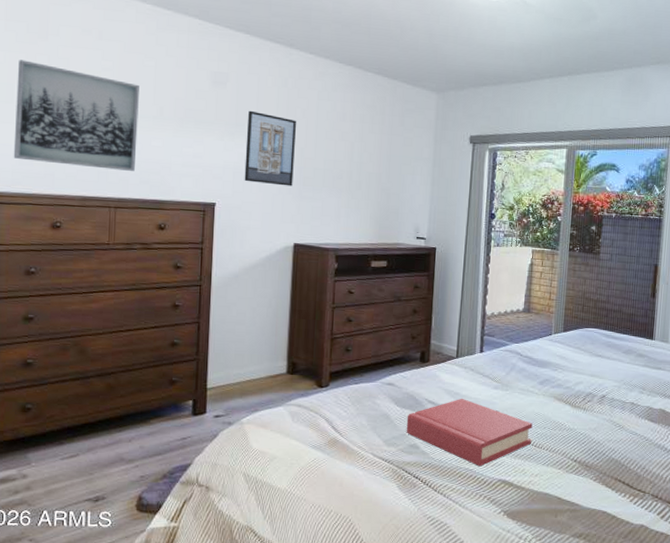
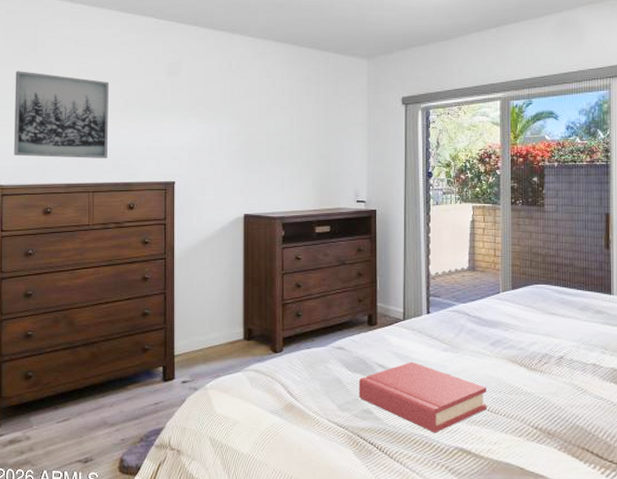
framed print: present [244,110,297,187] -> none [198,94,242,161]

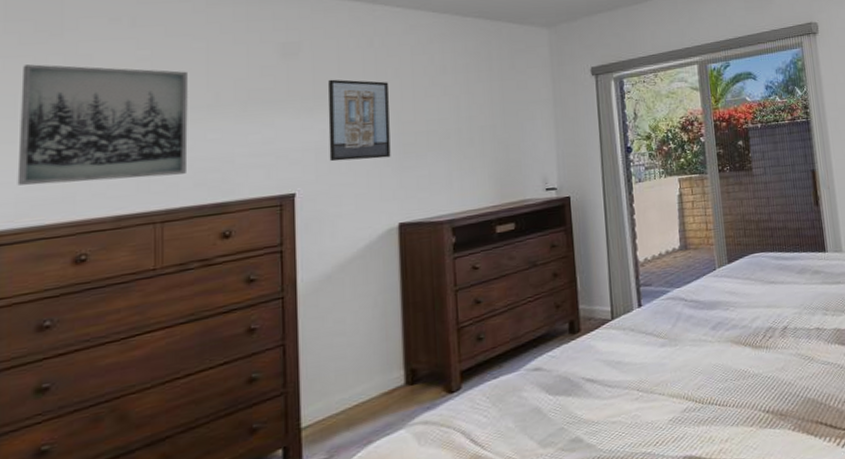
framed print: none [198,94,242,161] -> present [328,79,391,162]
hardback book: present [358,361,487,433] -> none [562,366,714,447]

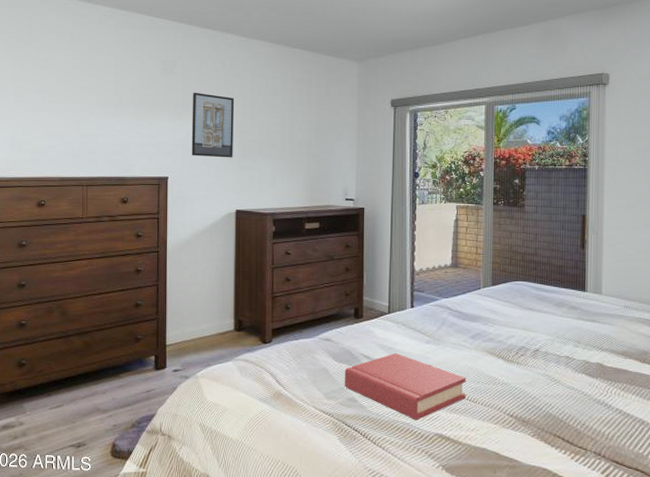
wall art: present [17,64,188,186] -> none [7,65,103,153]
hardback book: none [562,366,714,447] -> present [344,352,466,421]

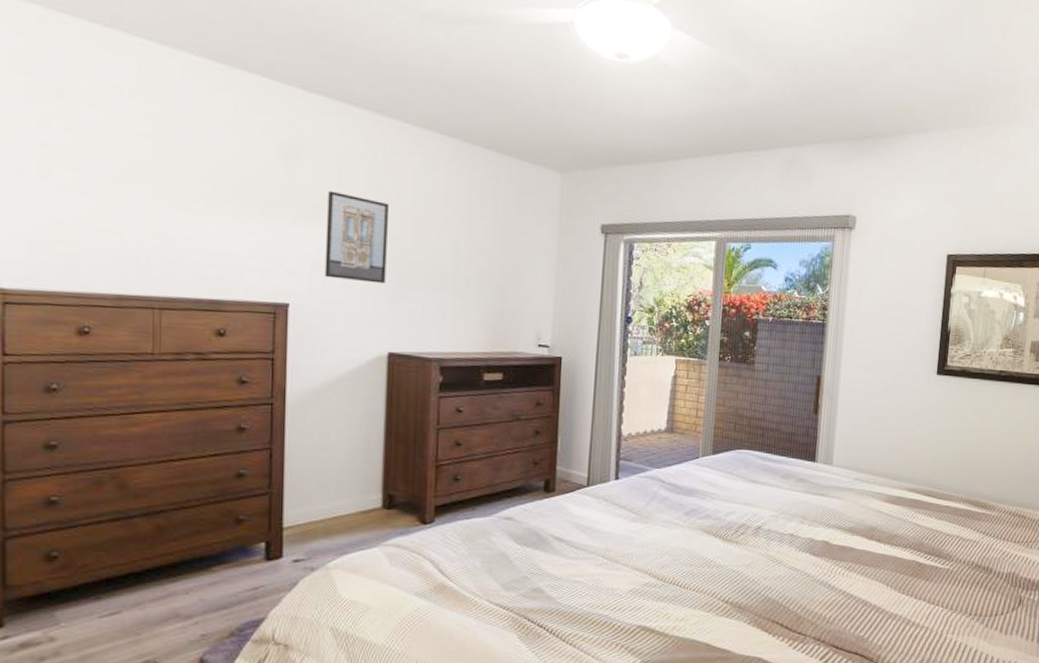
hardback book: present [344,352,466,421] -> none [528,533,677,612]

